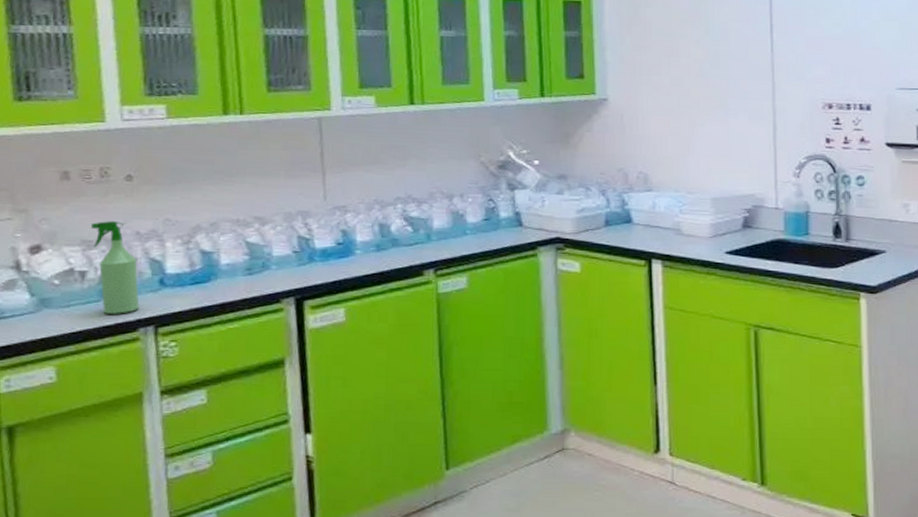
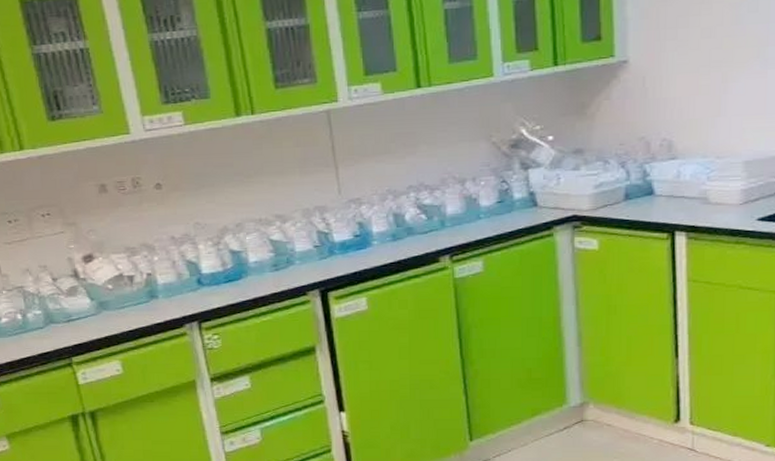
spray bottle: present [90,221,140,314] -> none [131,228,183,313]

